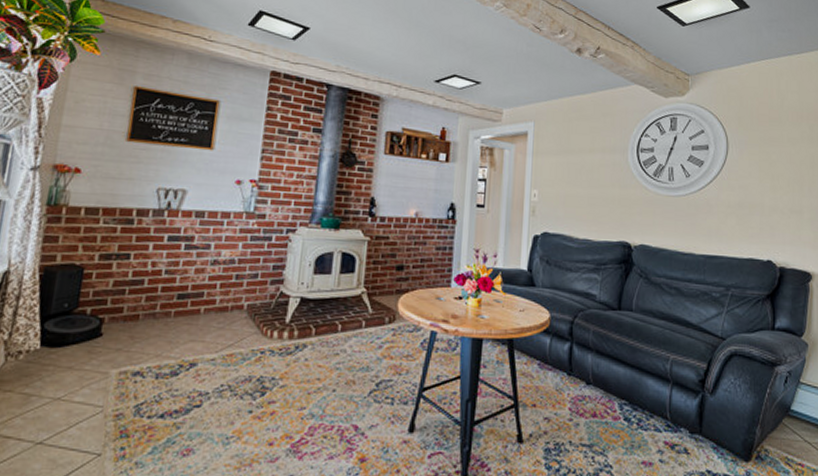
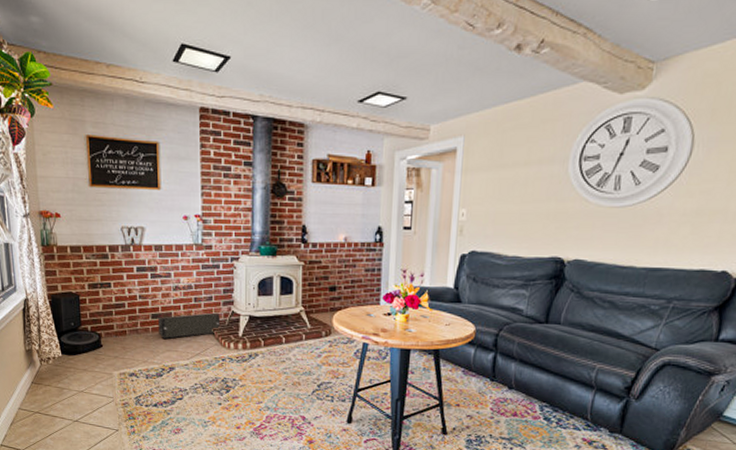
speaker: none [183,293,266,325] -> present [158,312,221,339]

